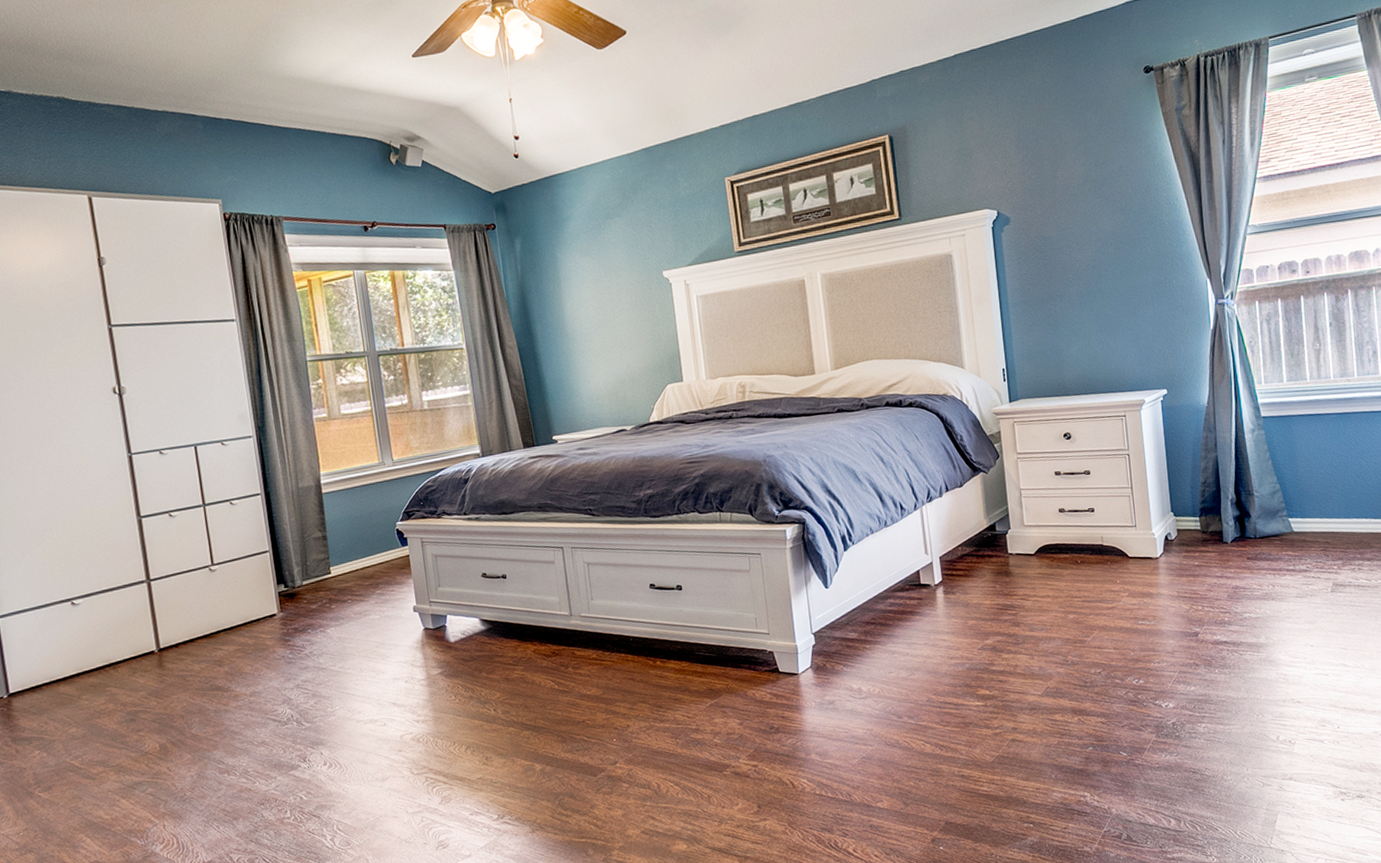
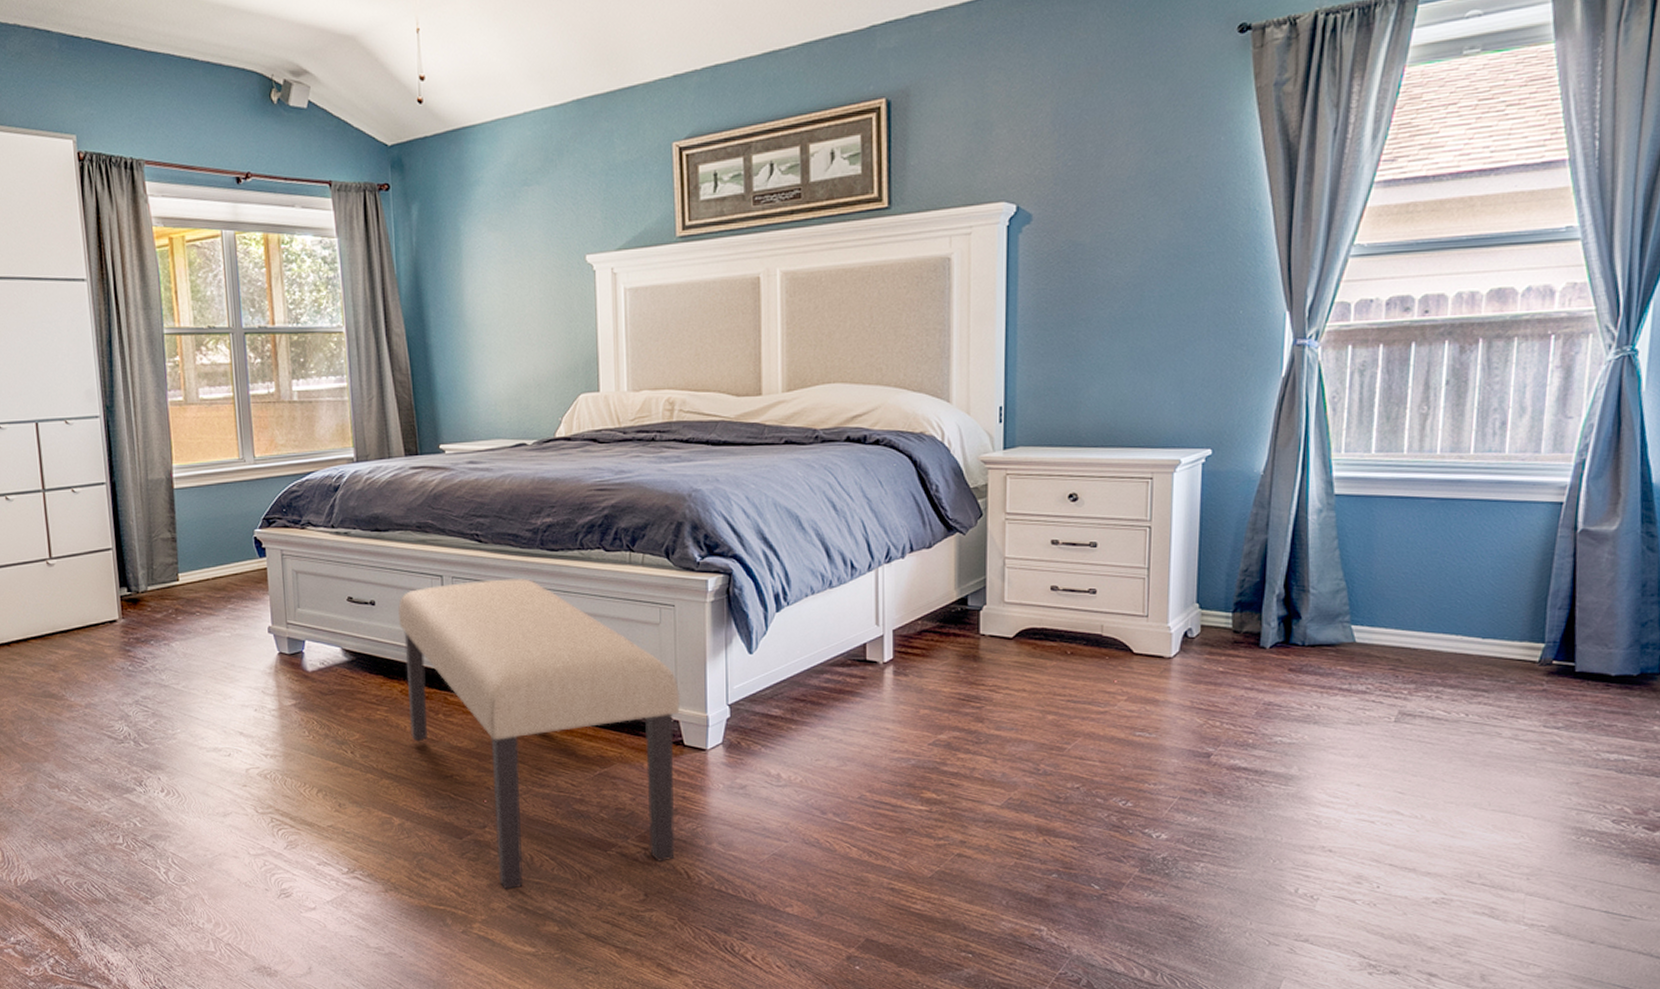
bench: none [526,543,780,817] -> present [397,578,681,890]

